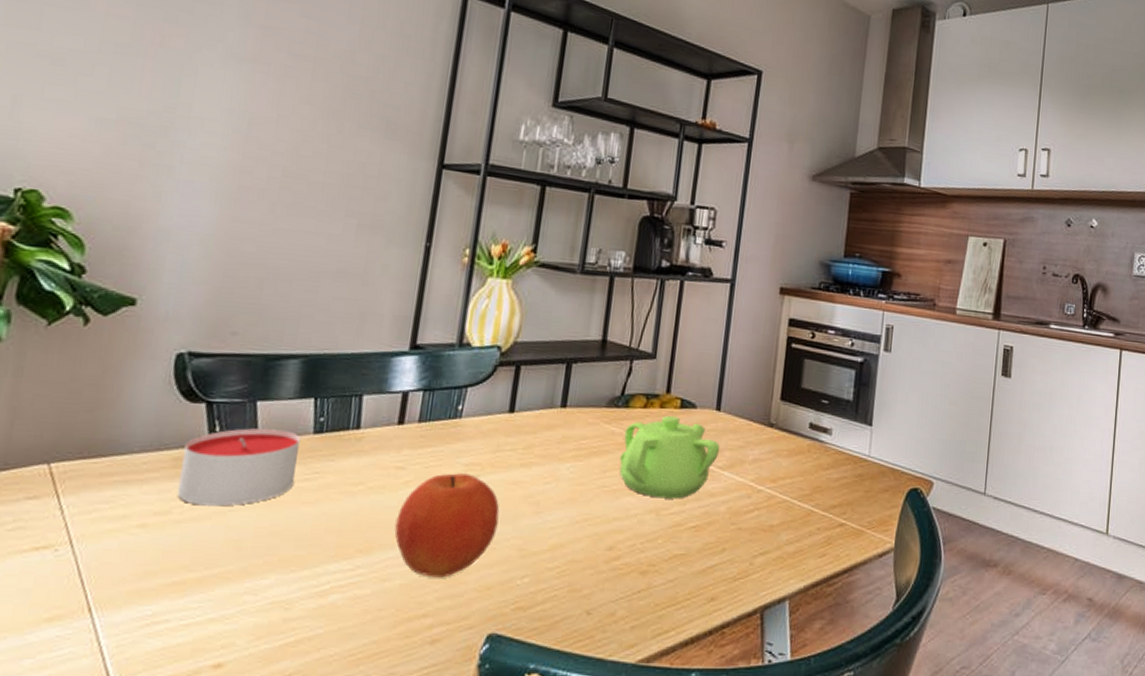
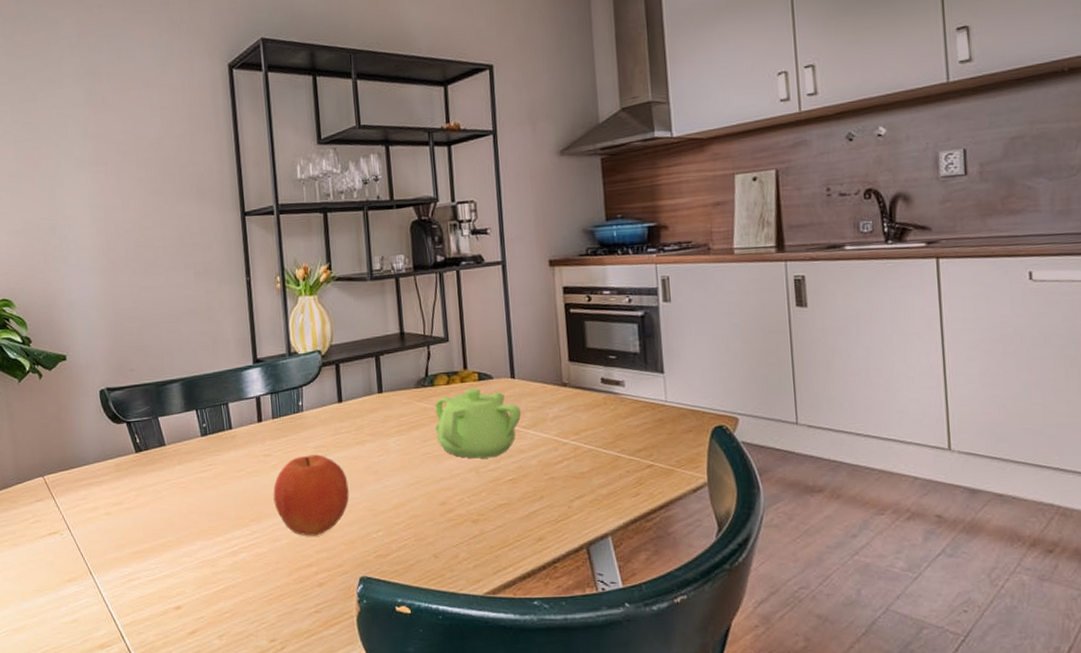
candle: present [177,428,300,507] -> none [120,436,197,496]

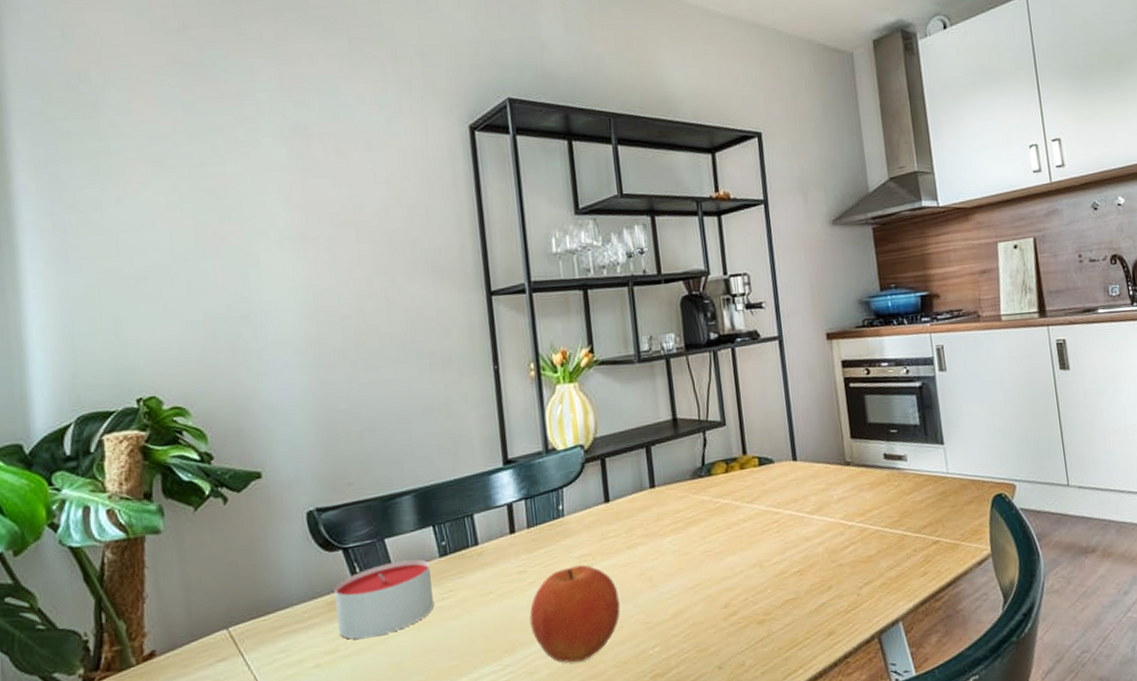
candle: none [120,436,197,496] -> present [334,559,435,640]
teapot: present [435,388,522,459] -> none [713,474,806,553]

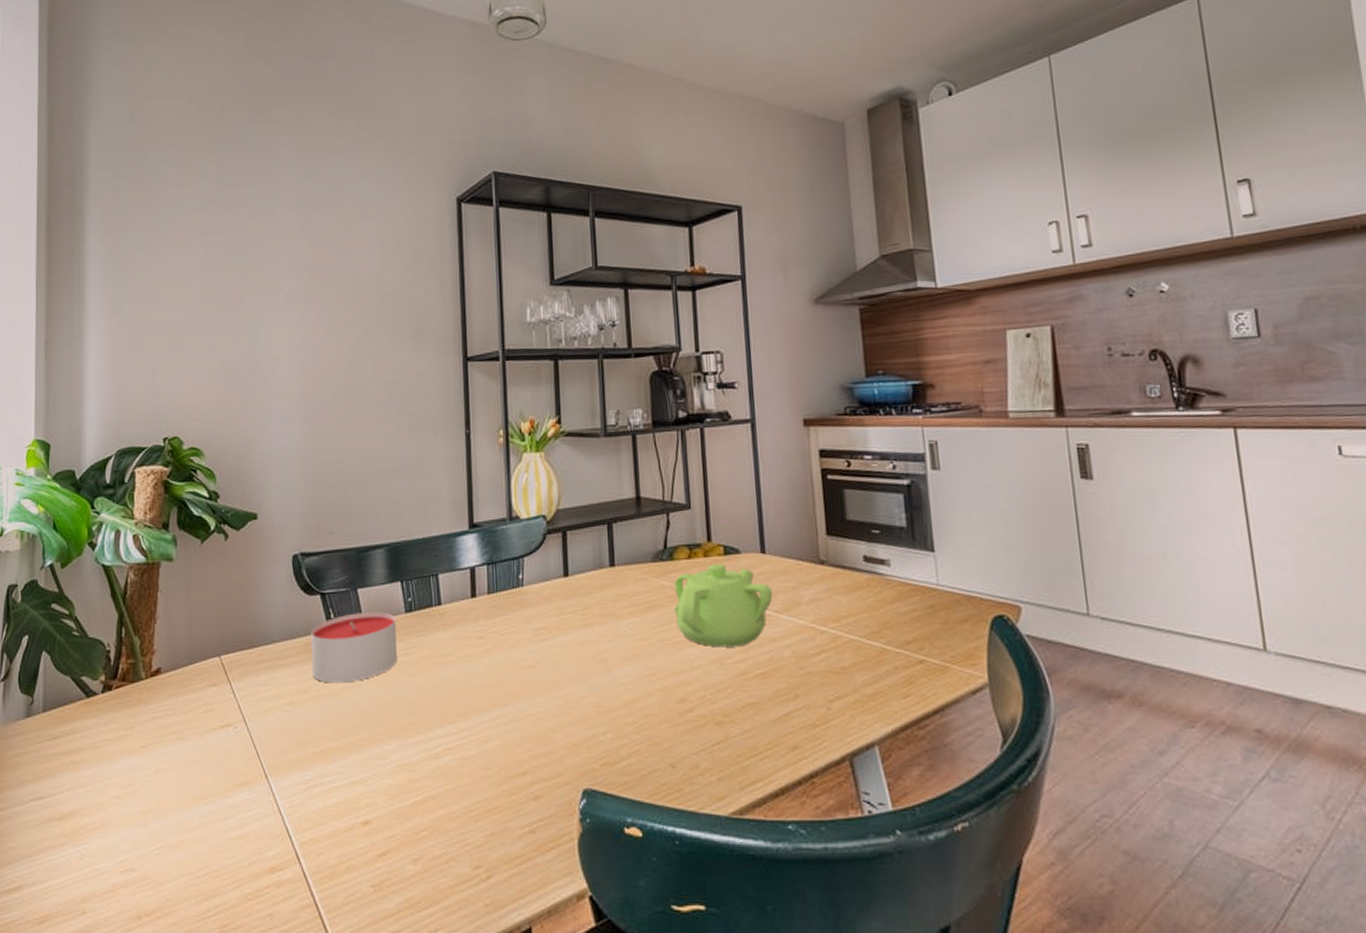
fruit: present [529,565,621,663] -> none [485,638,574,737]
teapot: none [713,474,806,553] -> present [674,564,773,648]

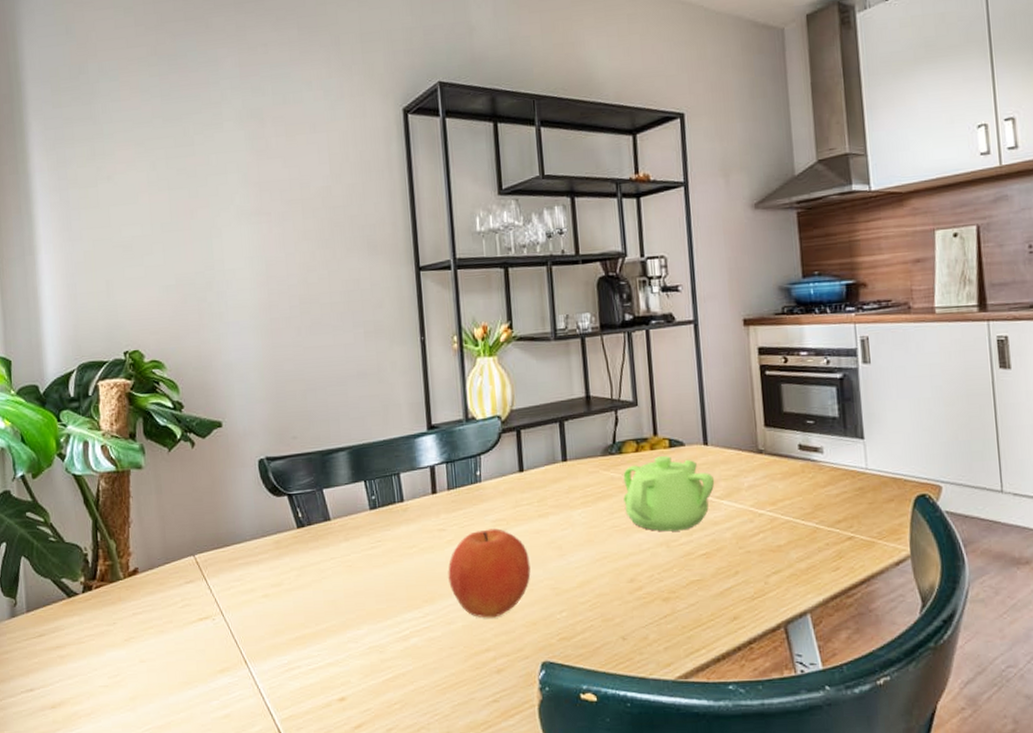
candle: present [311,612,398,683] -> none [280,510,365,577]
fruit: none [485,638,574,737] -> present [448,528,531,618]

